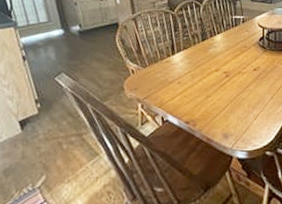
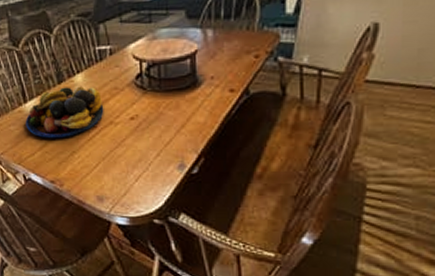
fruit bowl: none [170,44,235,85] -> present [25,86,104,139]

